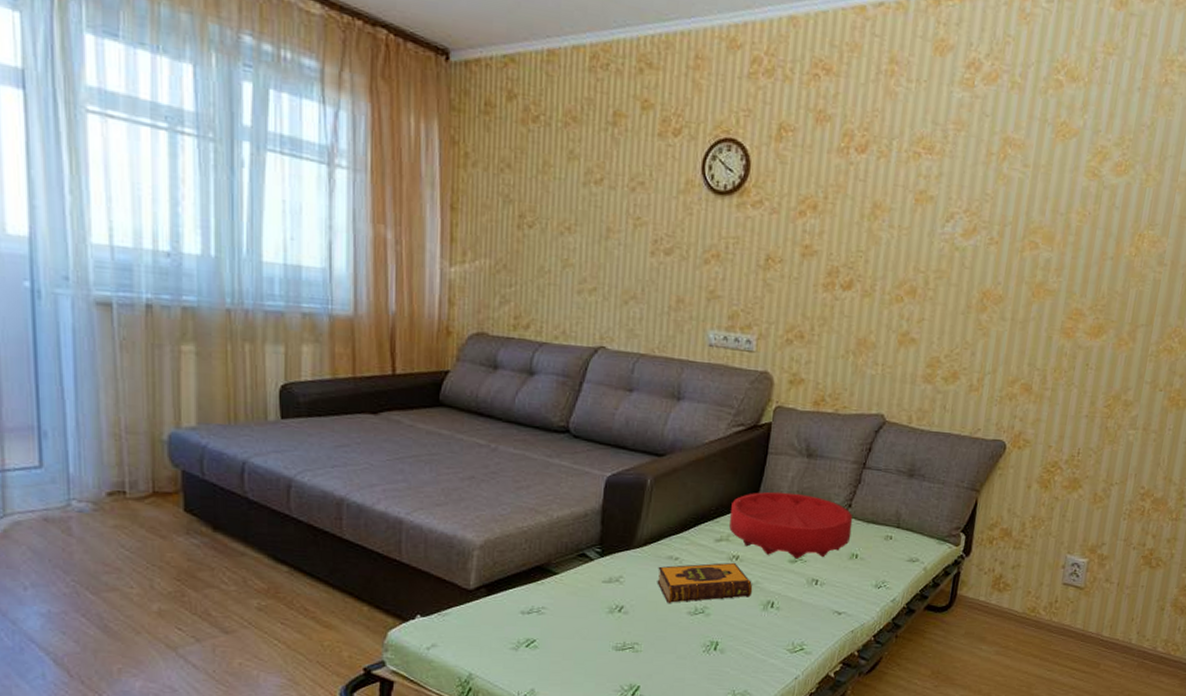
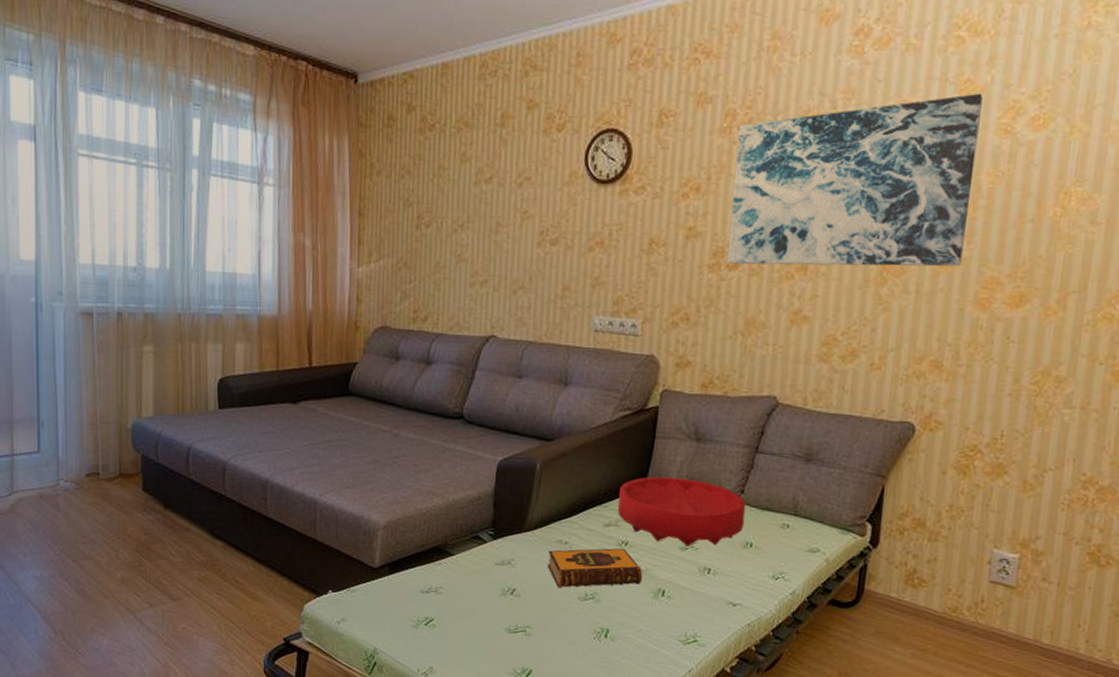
wall art: none [841,135,1076,298] -> present [727,93,983,267]

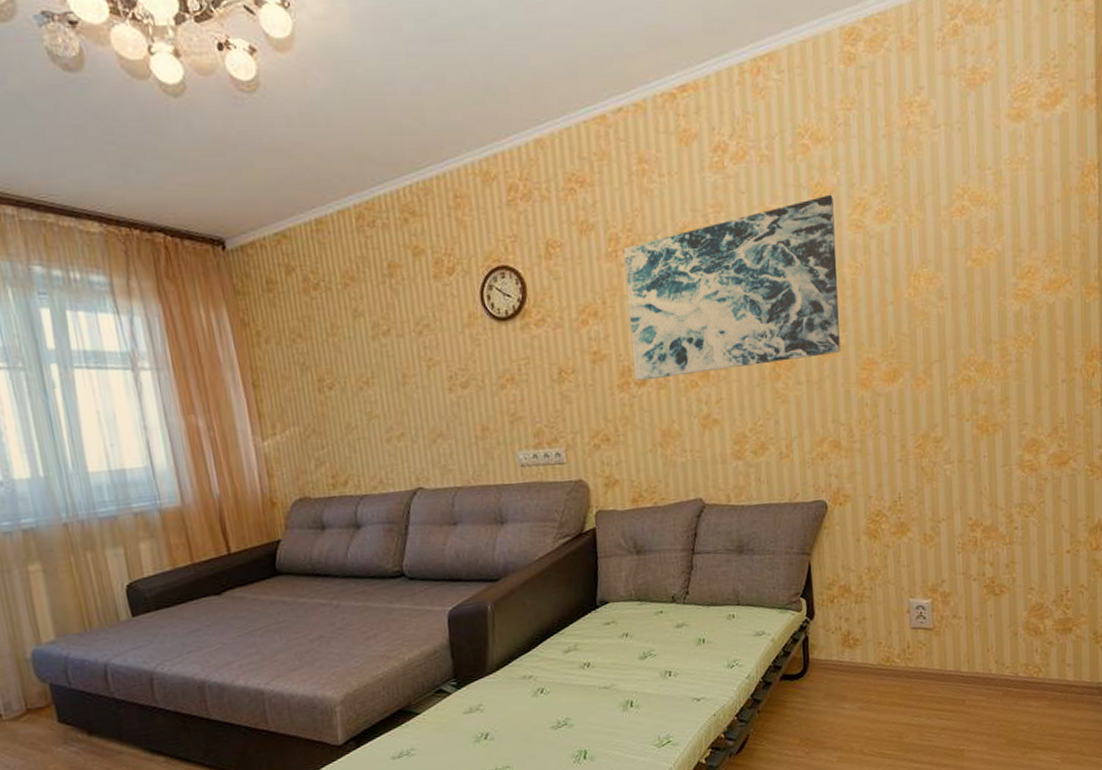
hardback book: present [547,548,643,589] -> none [514,669,610,723]
cushion: present [618,476,746,546] -> none [572,590,694,656]

